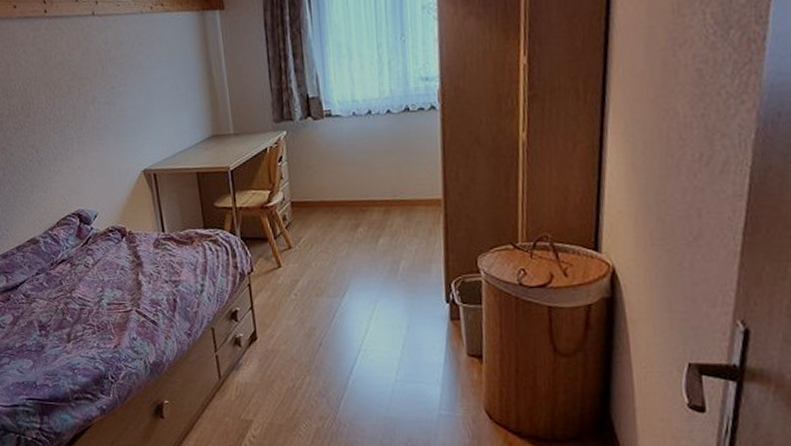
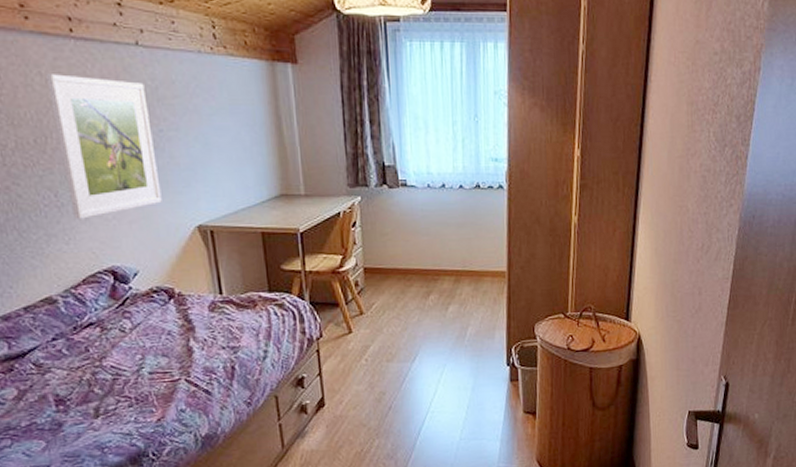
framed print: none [29,47,115,171] -> present [46,74,162,219]

